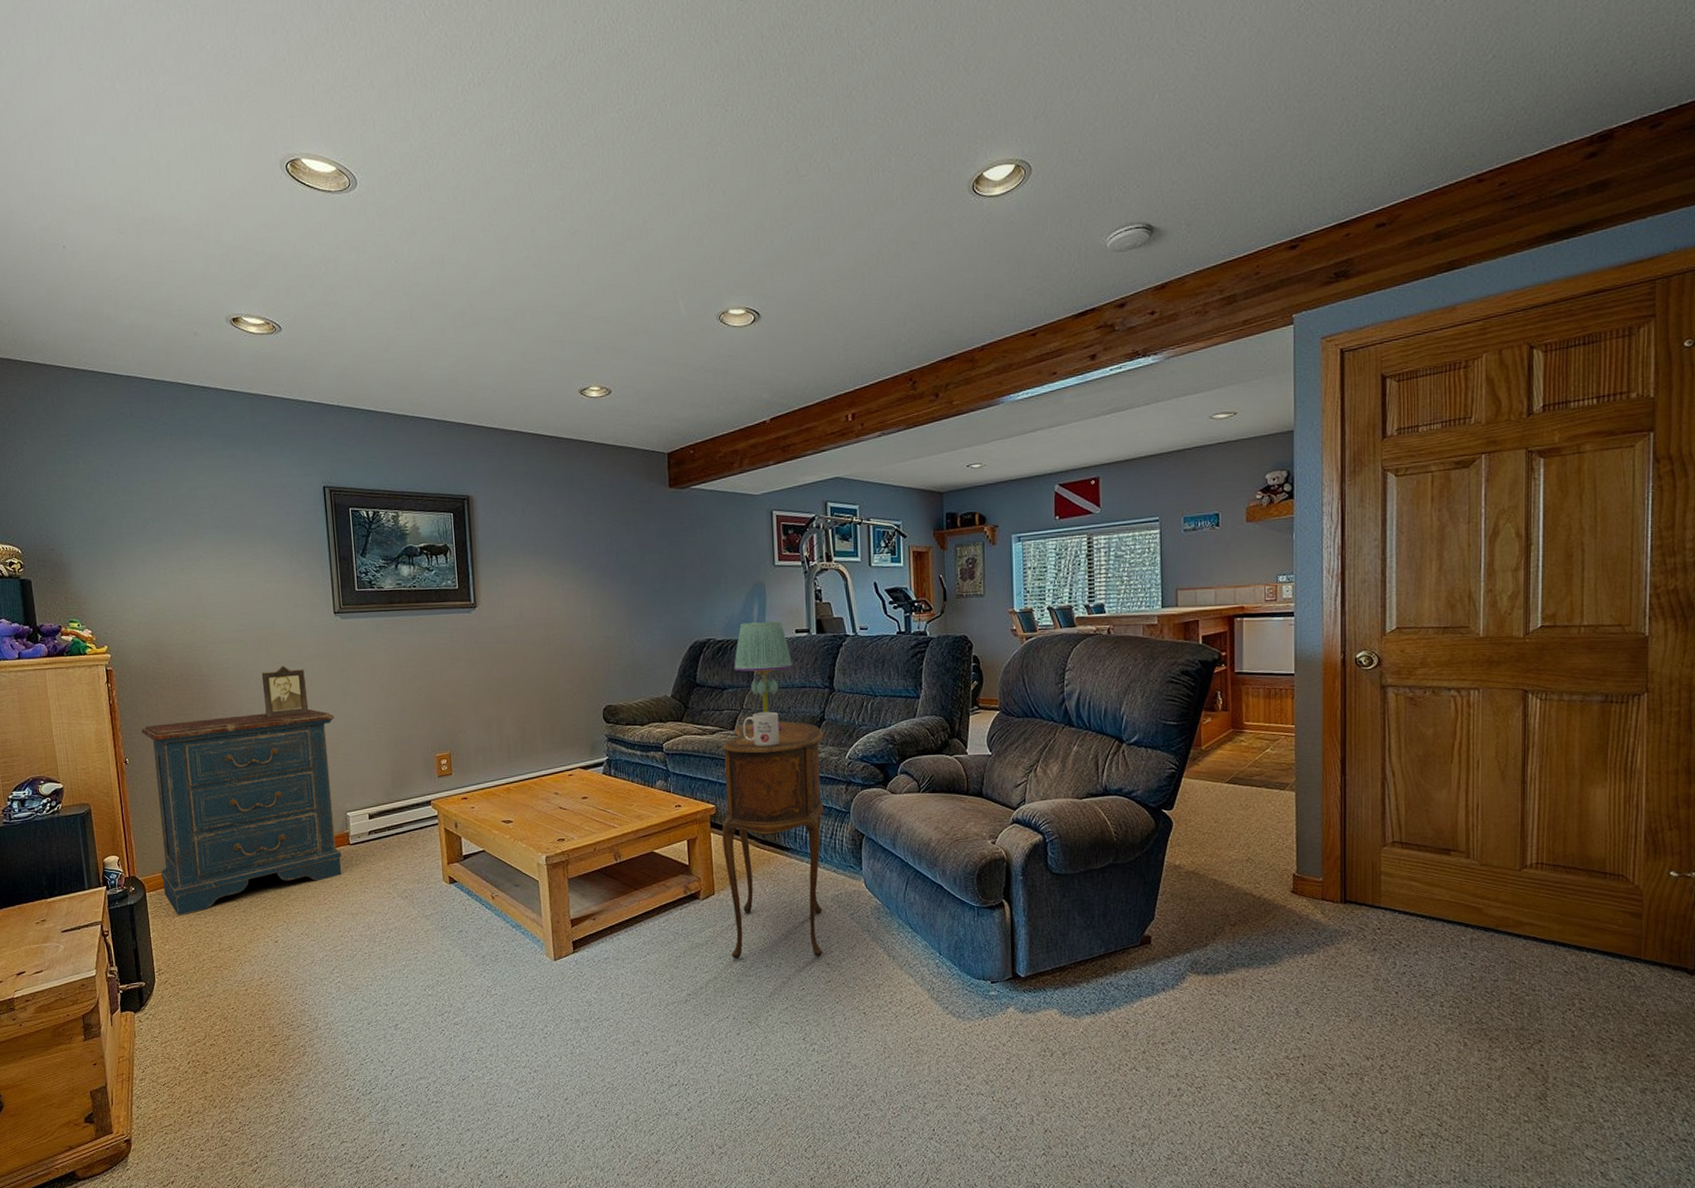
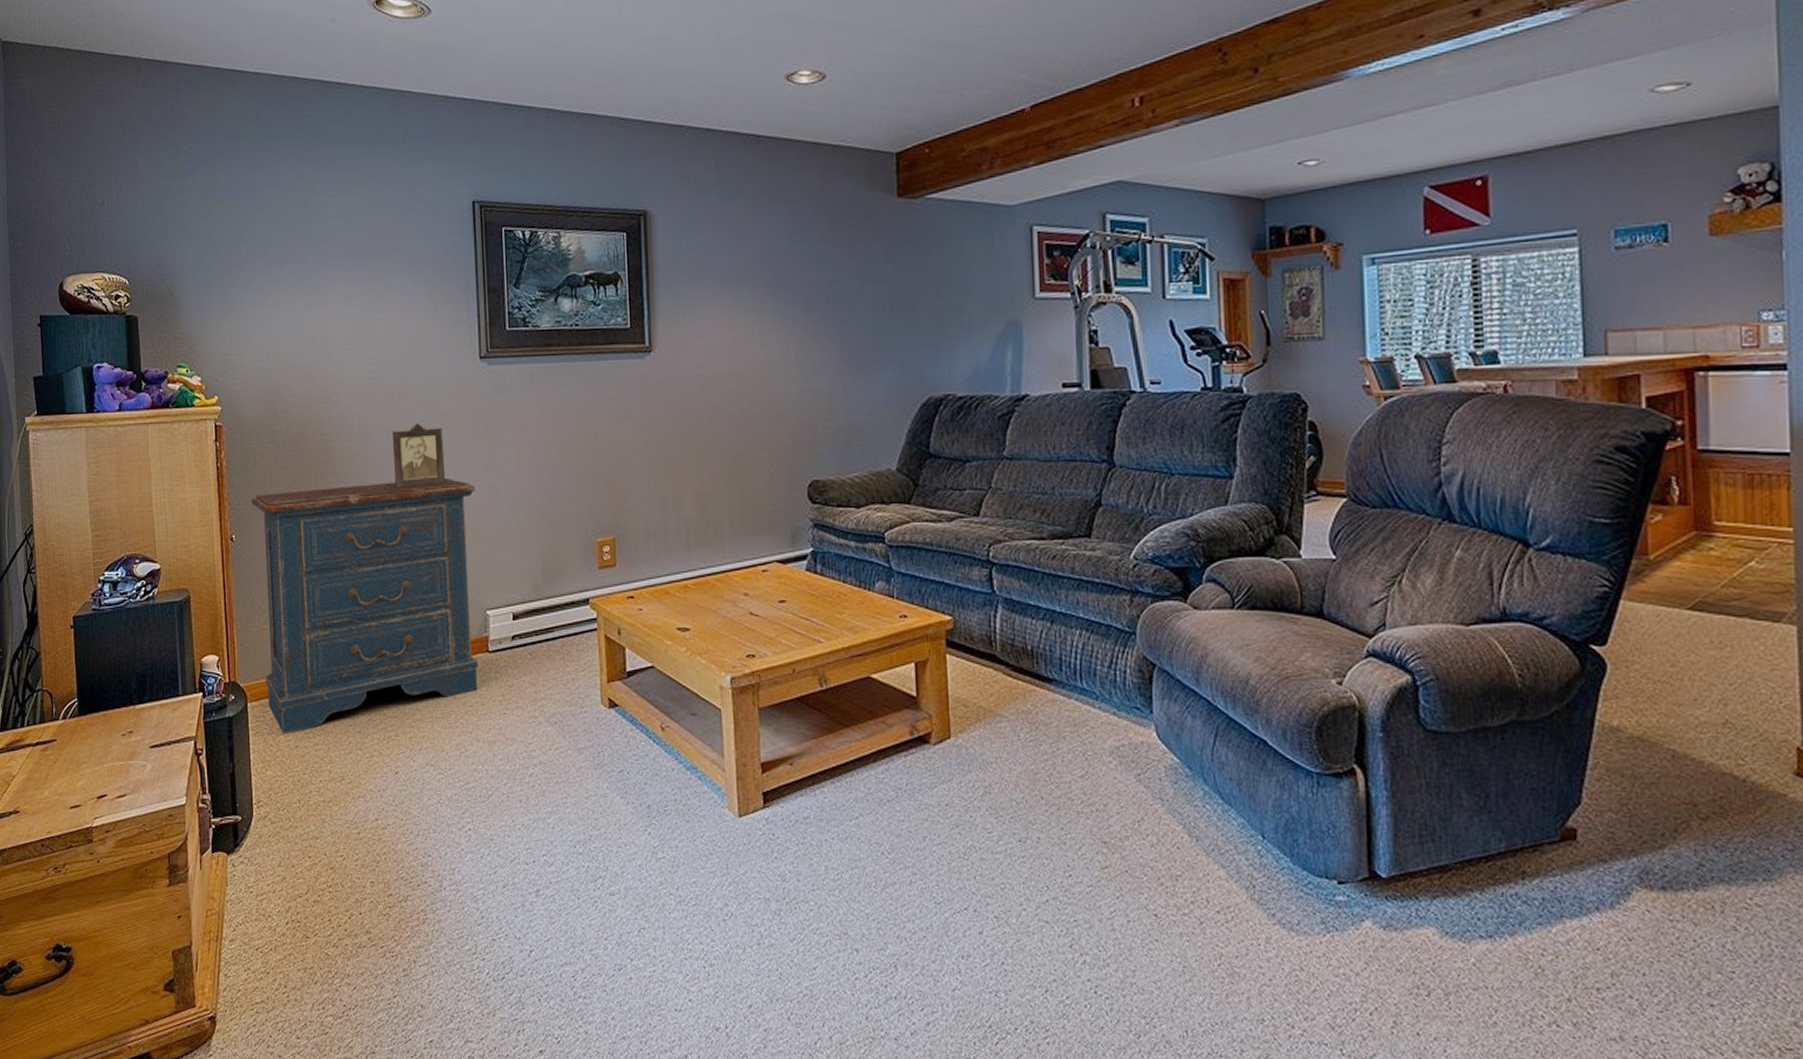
side table: present [722,721,824,959] -> none [961,506,1101,831]
table lamp: present [734,621,792,732] -> none [979,372,1058,519]
mug: present [742,711,780,746] -> none [990,492,1040,539]

